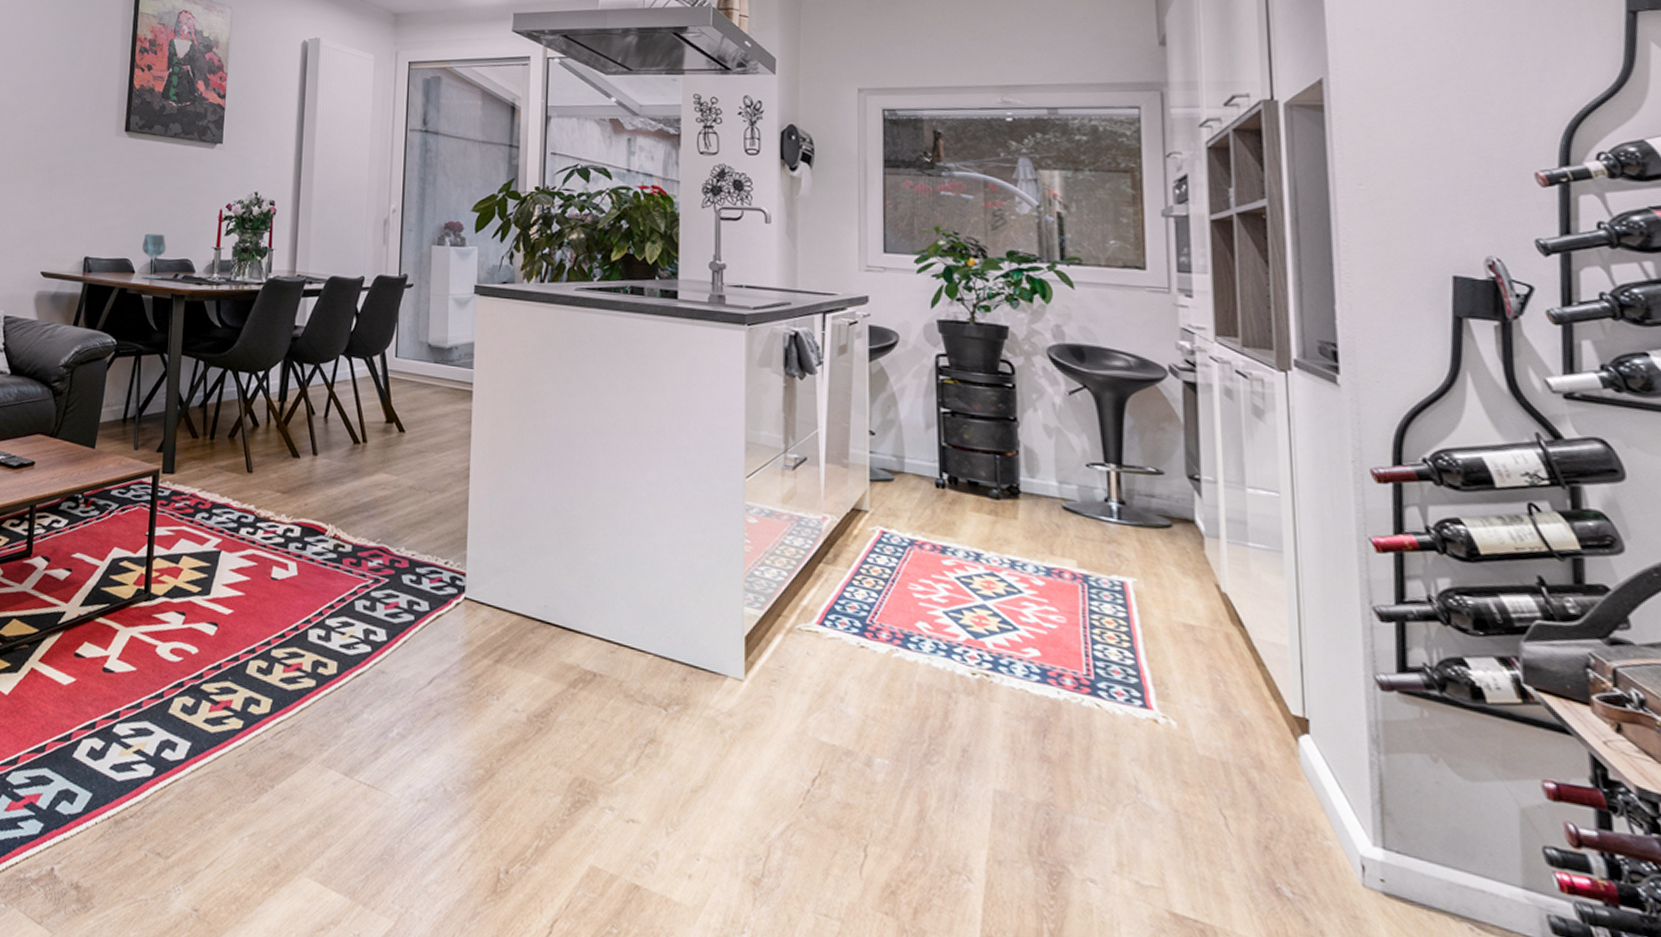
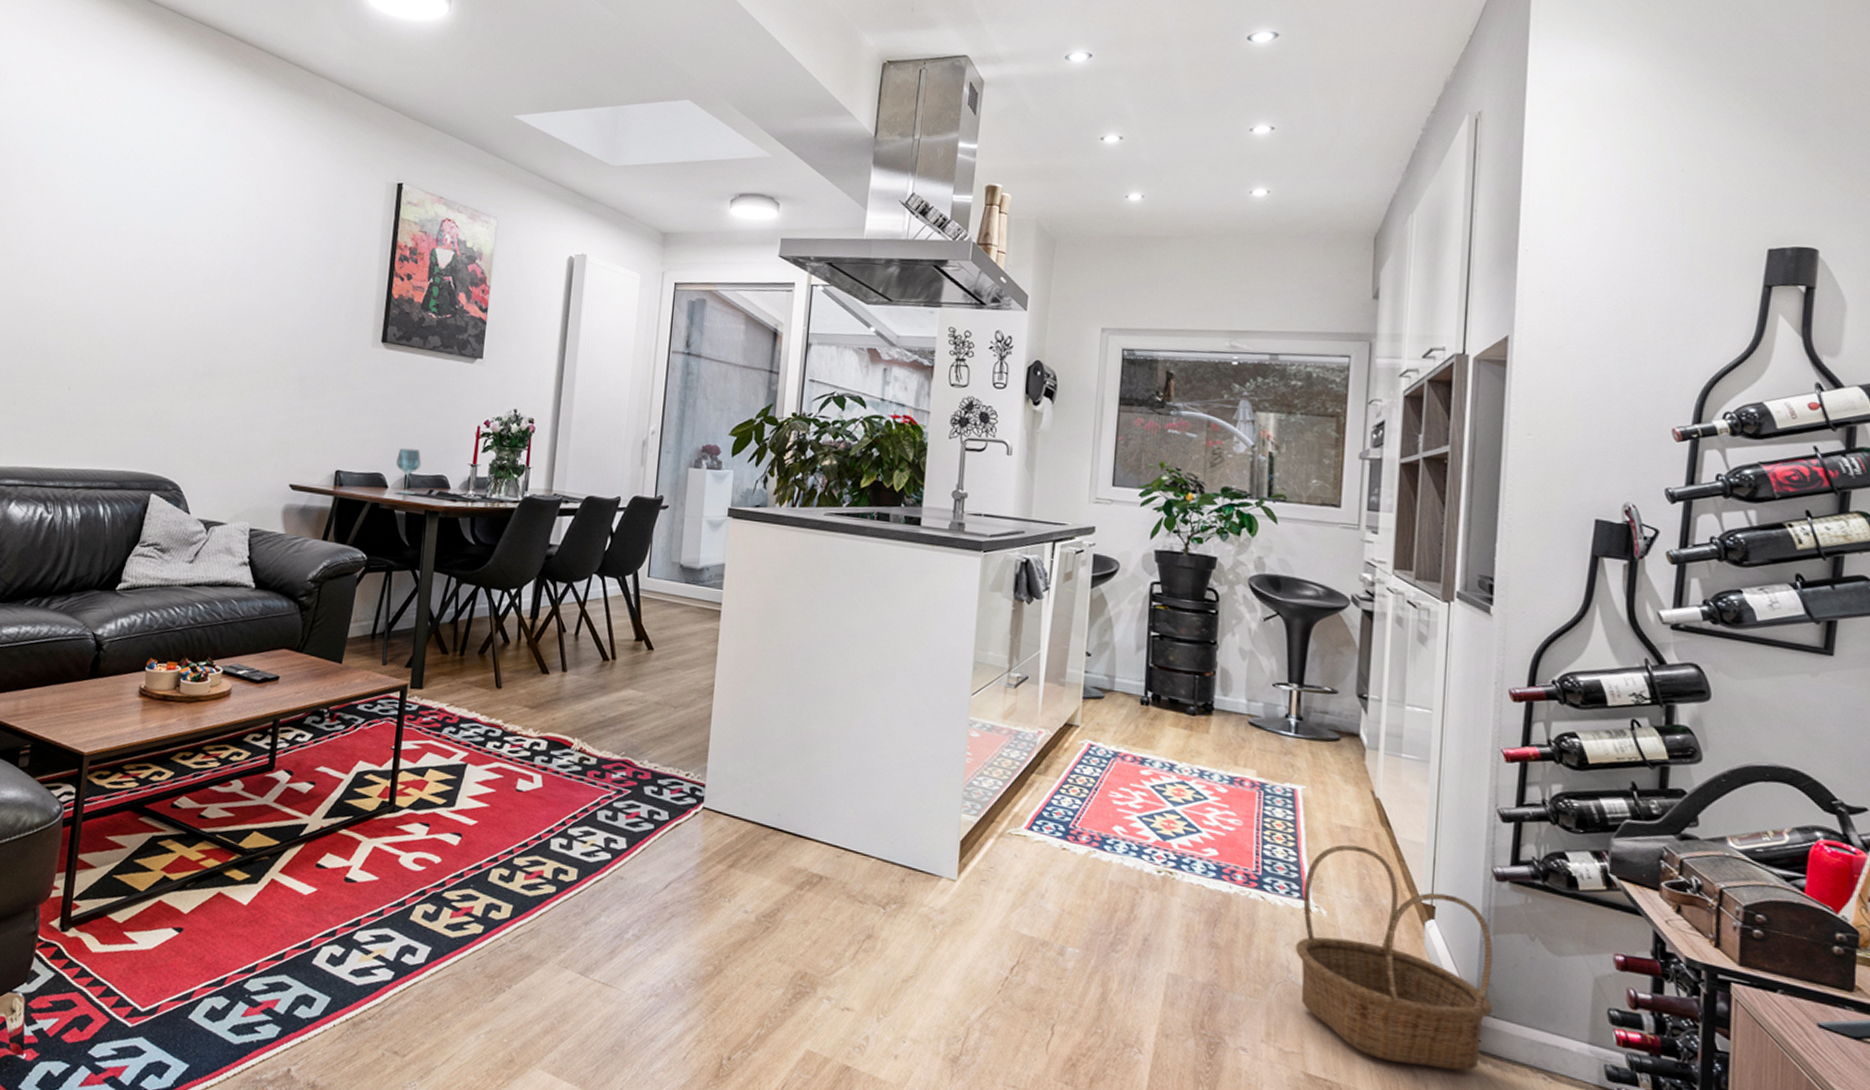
basket: none [1142,645,1395,916] -> present [1295,844,1493,1071]

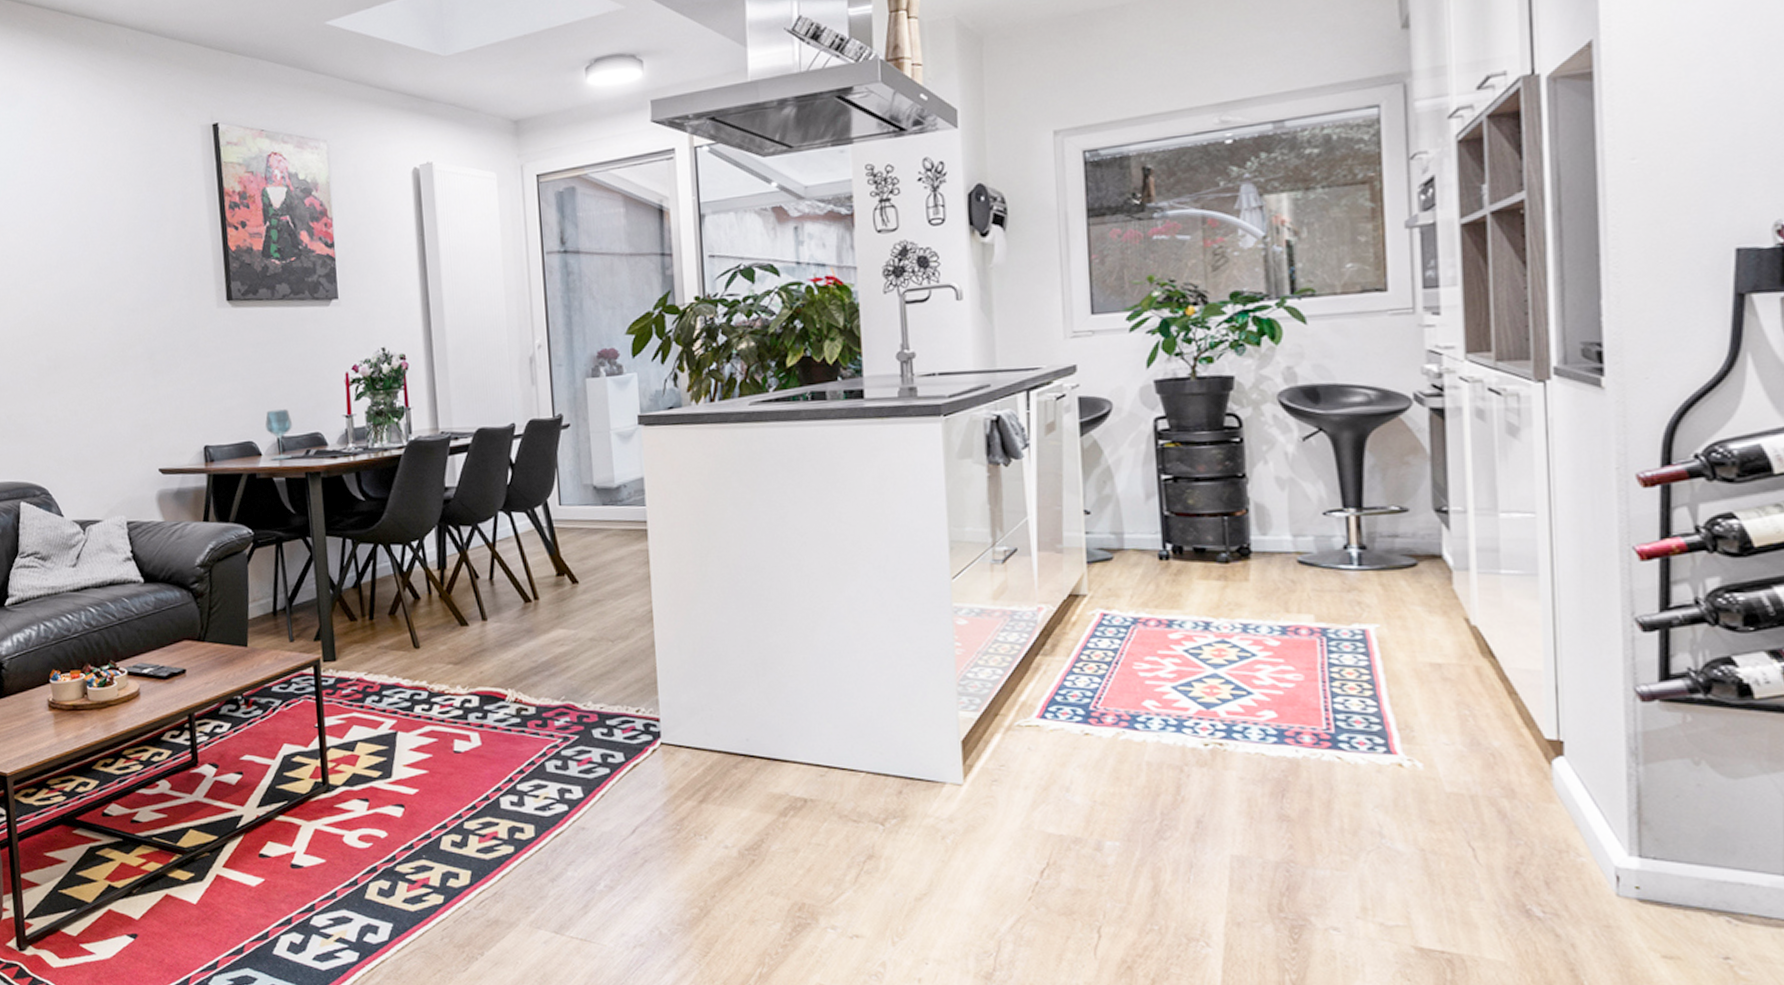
basket: present [1295,844,1493,1071] -> none [1386,684,1651,924]

